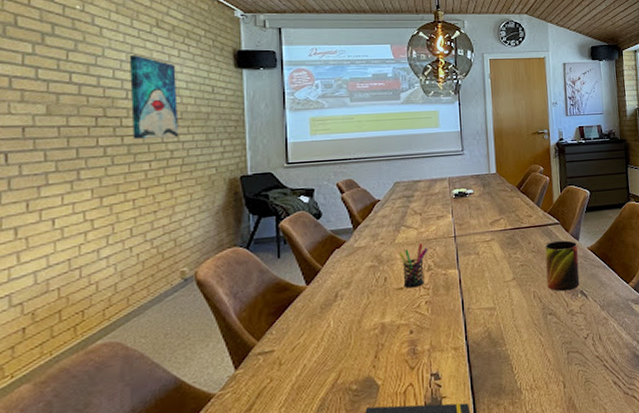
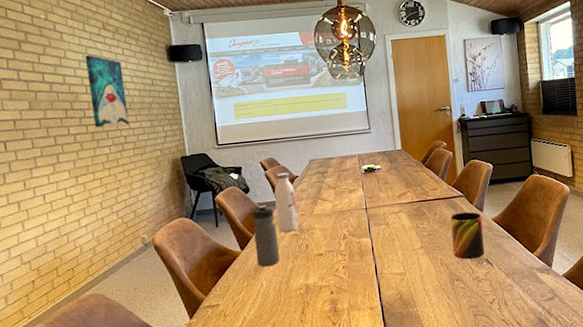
water bottle: none [323,232,352,305] -> present [252,204,280,267]
water bottle: none [351,195,377,264] -> present [274,172,299,233]
pen holder: present [399,242,427,289] -> none [317,214,342,255]

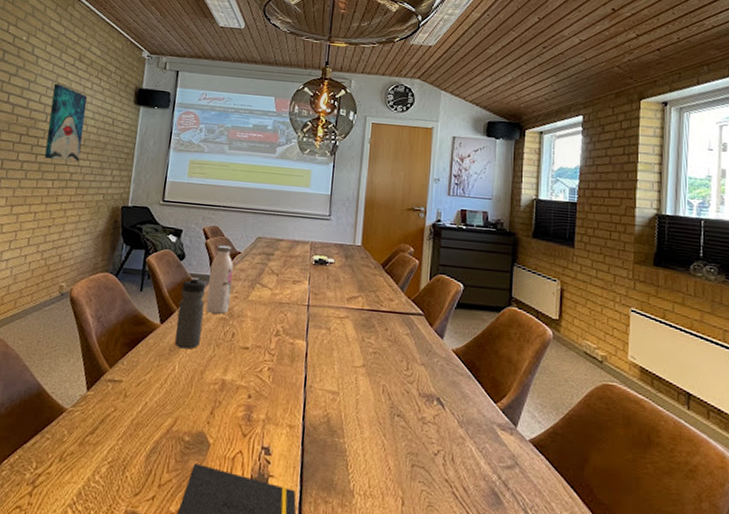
mug: present [450,212,485,260] -> none [399,334,442,395]

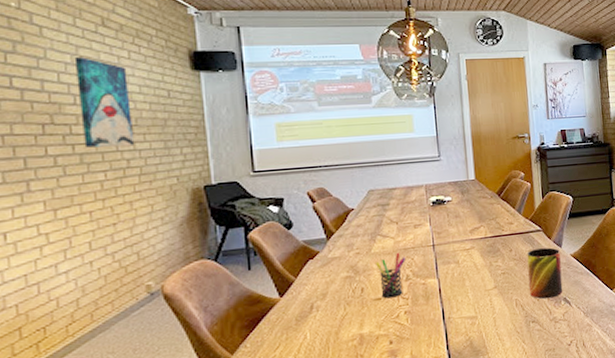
water bottle: present [174,276,206,350] -> none [295,242,328,316]
water bottle: present [205,245,234,314] -> none [324,204,353,275]
pen holder: none [249,304,279,351] -> present [376,252,405,299]
mug: none [399,334,442,395] -> present [527,247,563,299]

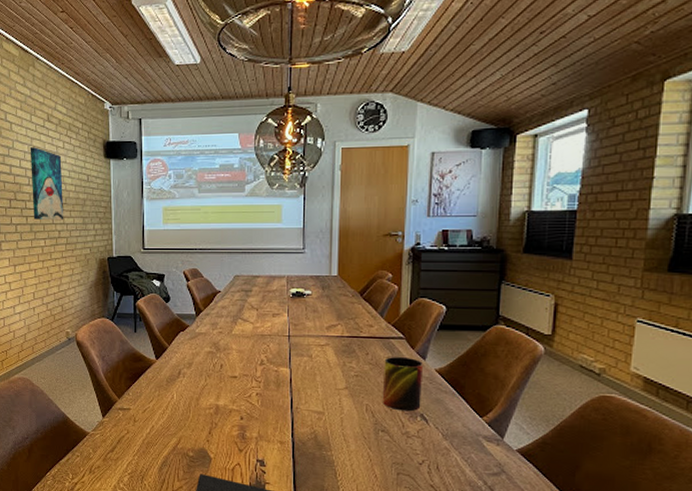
pen holder: present [376,252,405,299] -> none [235,337,261,379]

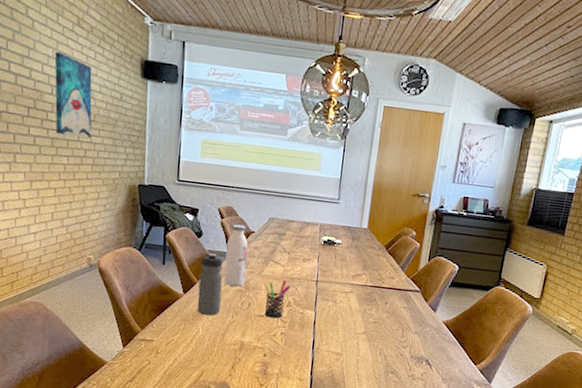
water bottle: none [170,316,193,380] -> present [197,252,223,316]
water bottle: none [194,285,216,348] -> present [224,224,248,287]
pen holder: none [235,337,261,379] -> present [264,279,290,319]
mug: present [382,357,424,412] -> none [394,307,434,357]

